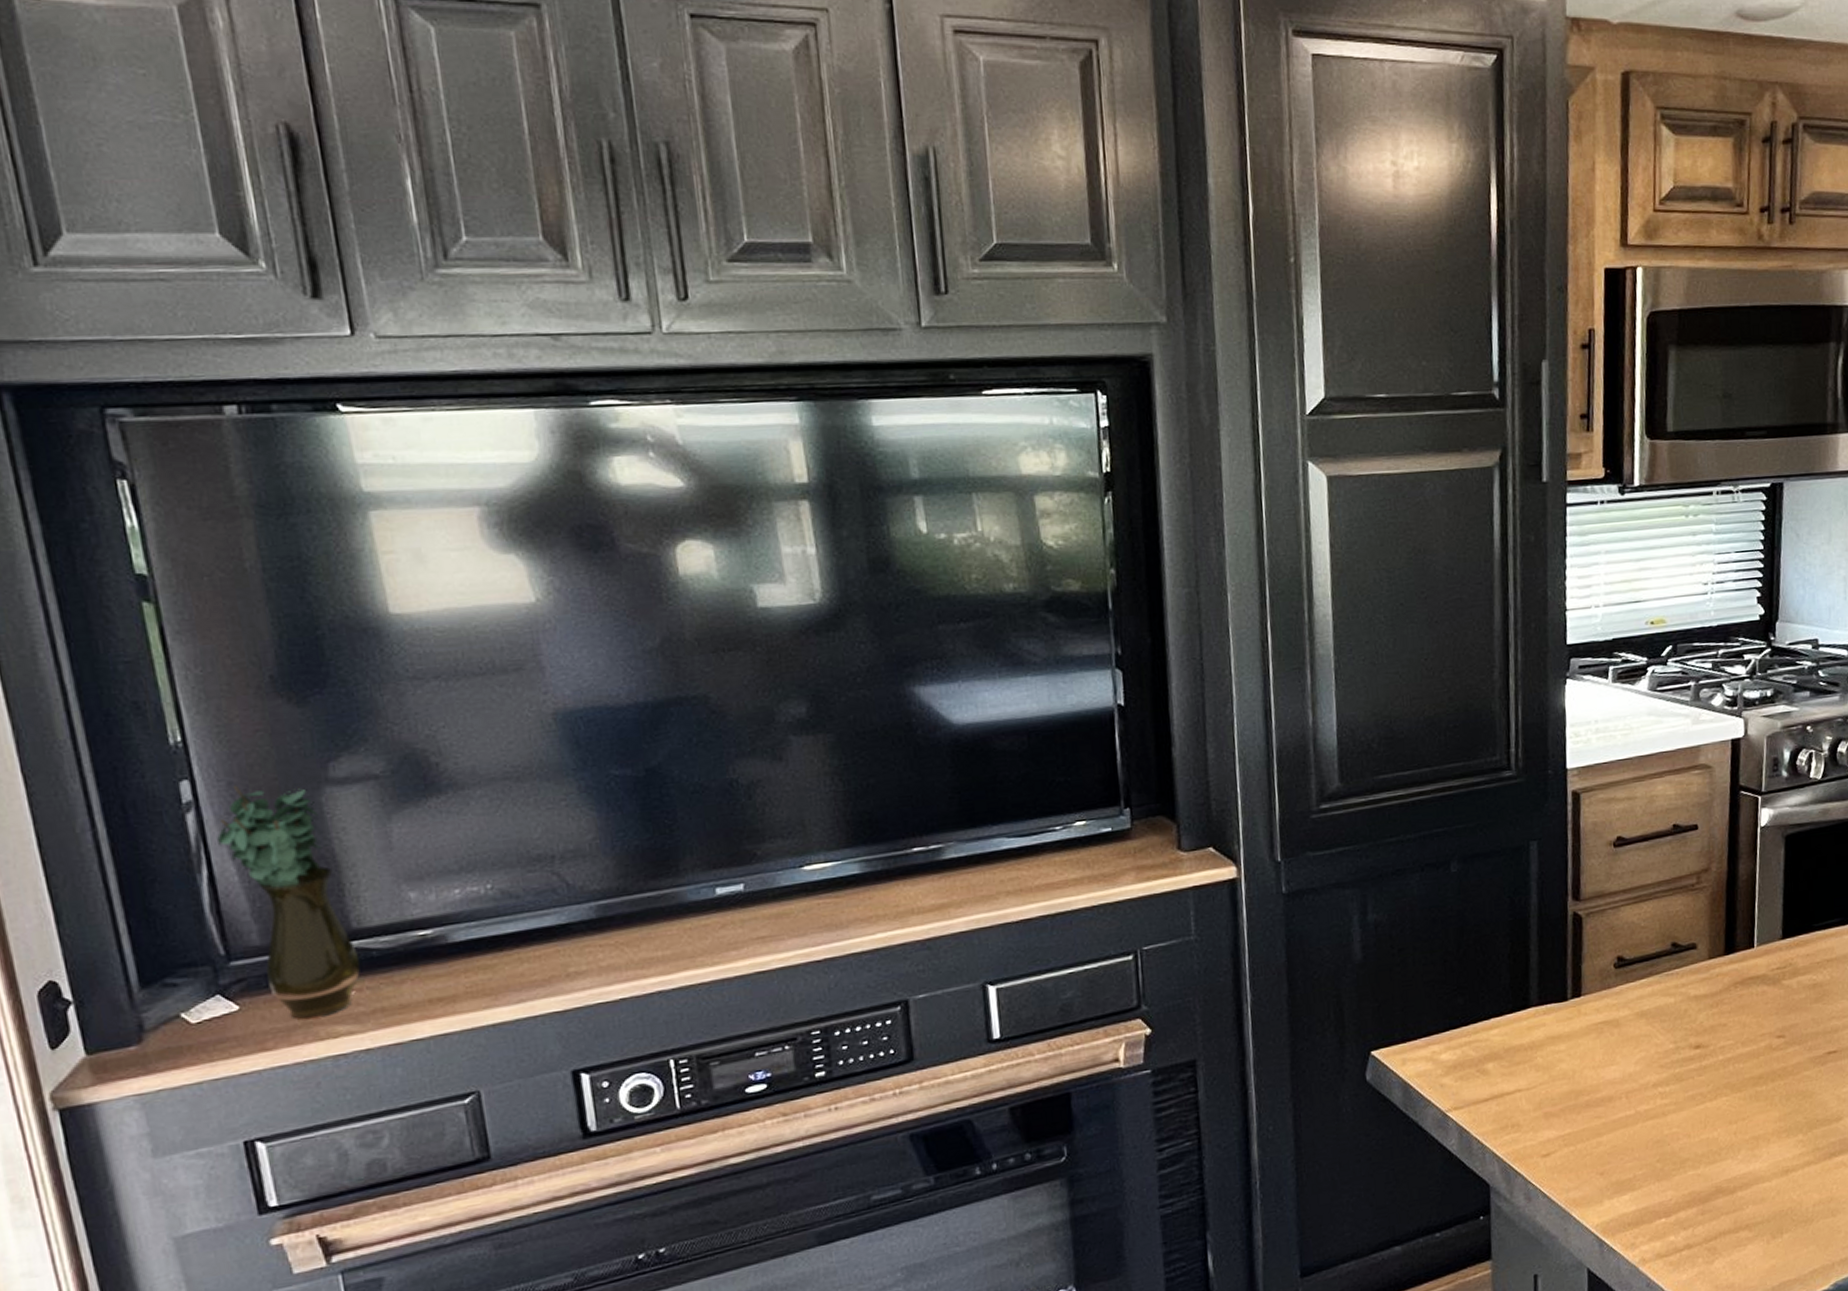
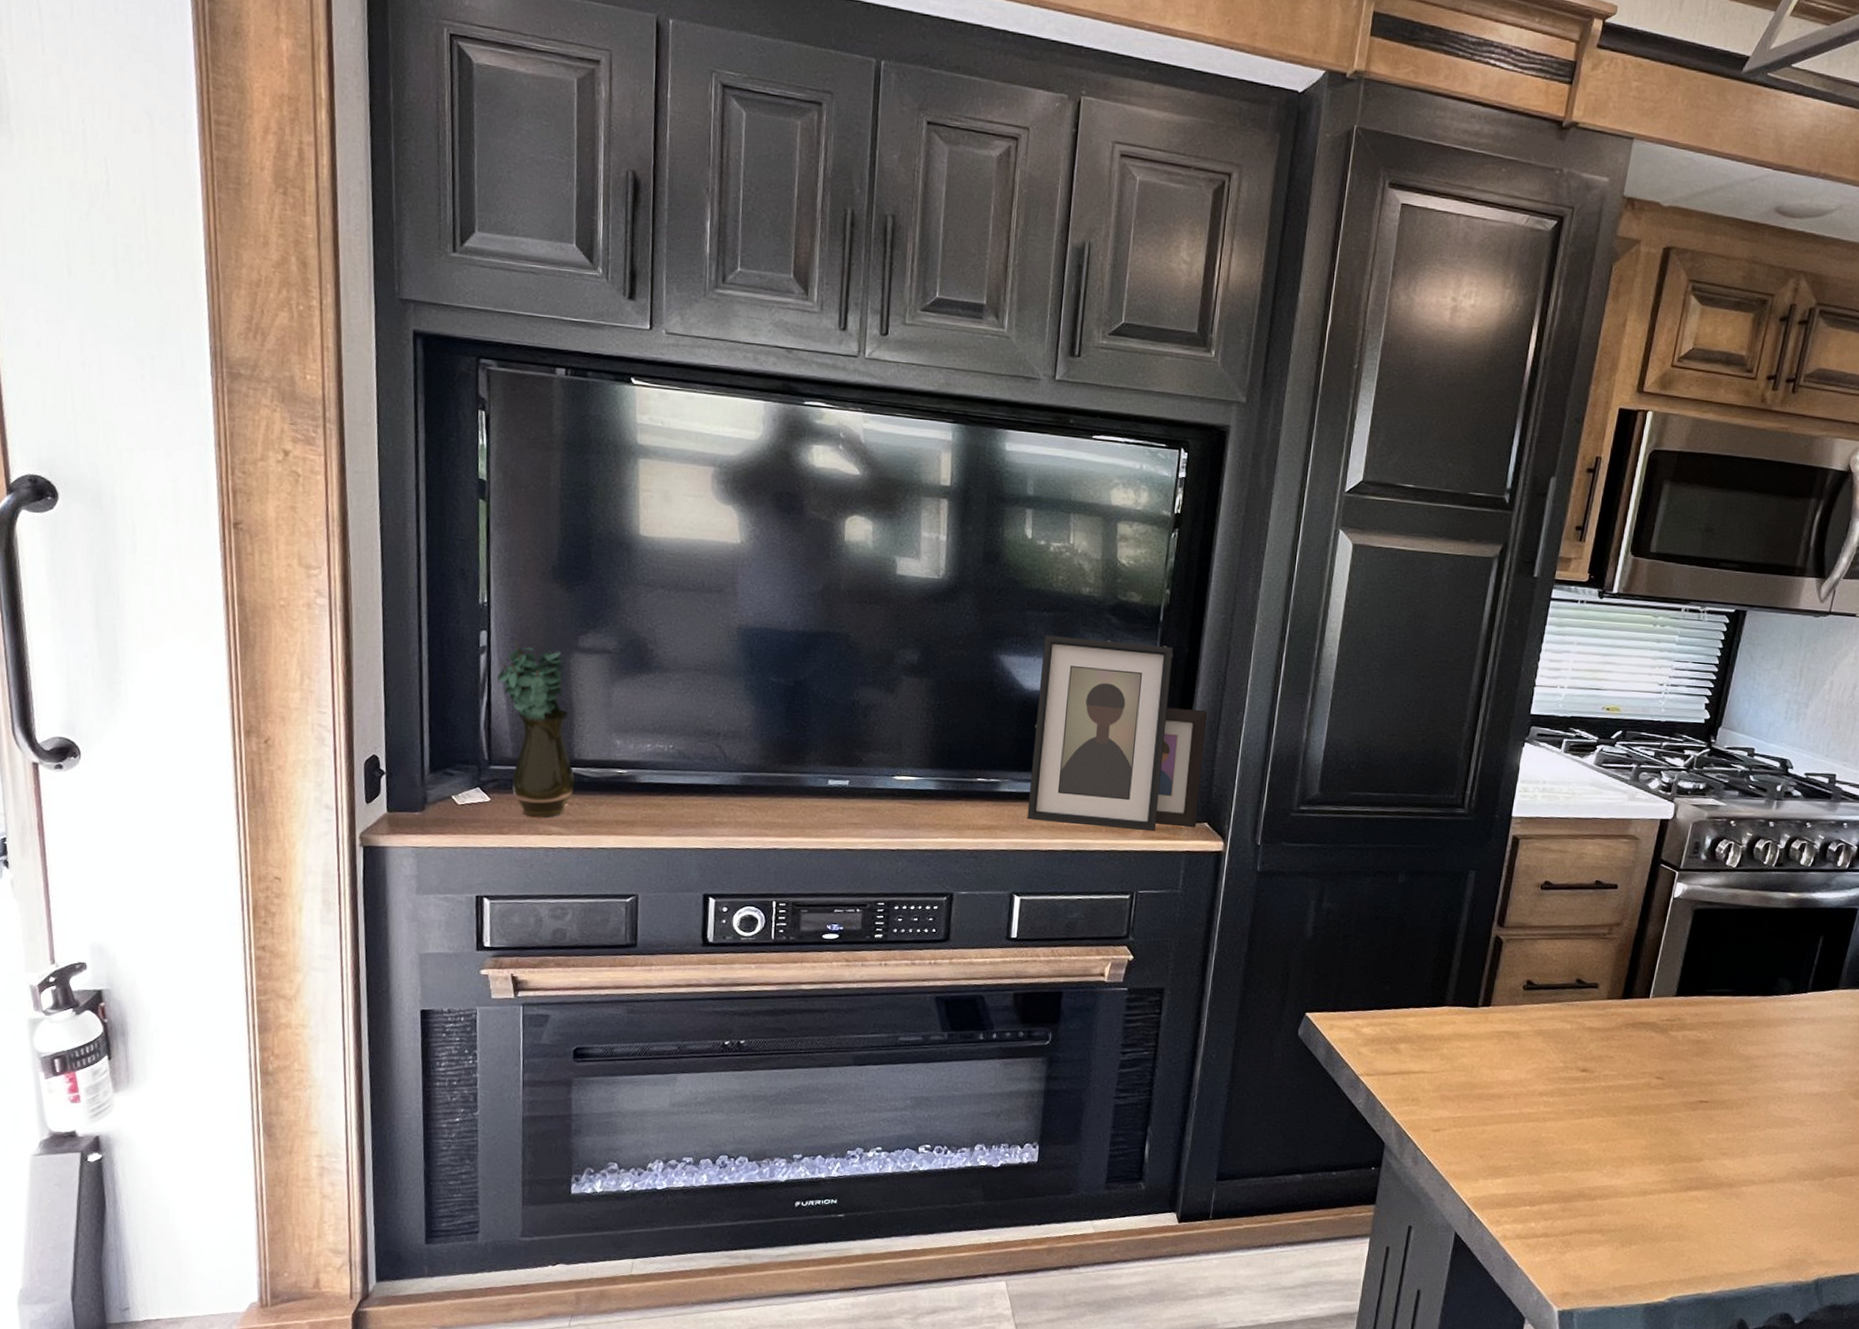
picture frame: none [966,639,1151,888] -> present [1027,635,1174,832]
picture frame: none [1136,710,1200,861] -> present [1155,707,1208,828]

